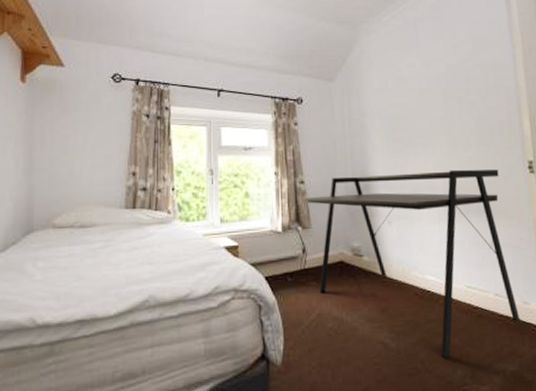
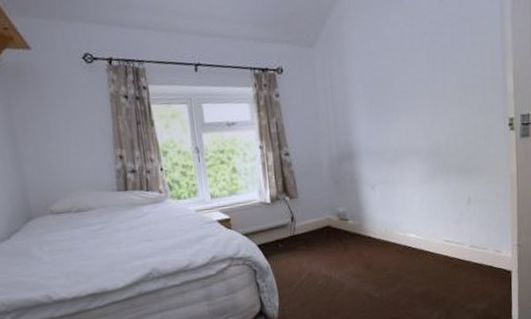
desk: present [305,169,521,359] -> none [291,129,492,304]

